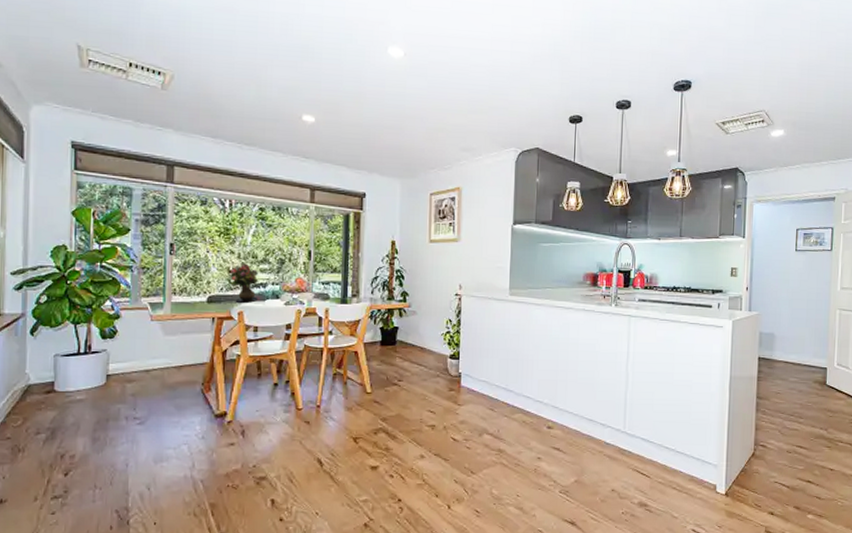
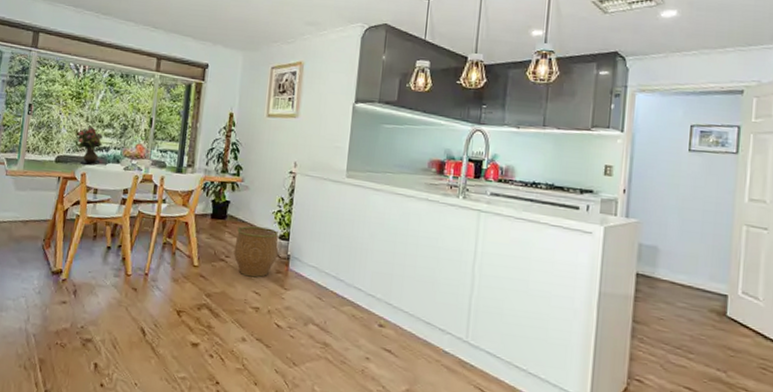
basket: none [406,349,450,397] -> present [233,226,279,278]

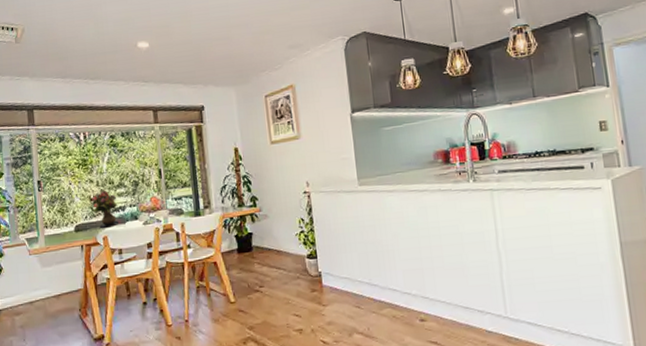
basket: present [233,226,279,278] -> none [264,250,310,302]

